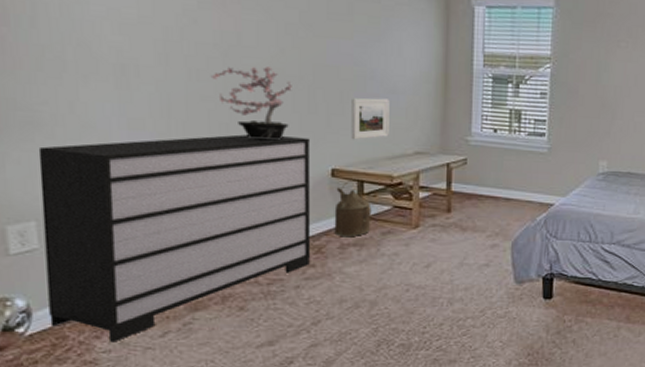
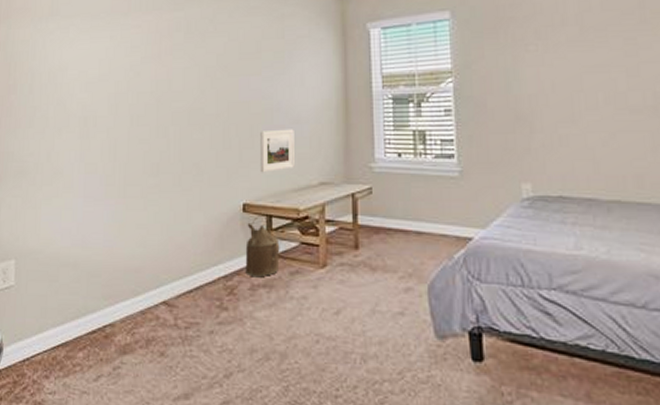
dresser: present [38,134,310,343] -> none [14,173,224,384]
potted plant: present [210,66,292,141] -> none [147,108,210,178]

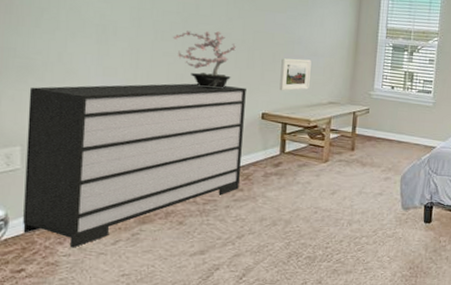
dresser: none [14,173,224,384] -> present [23,83,246,248]
potted plant: none [147,108,210,178] -> present [172,30,236,89]
watering can: present [245,216,280,276] -> none [260,123,292,167]

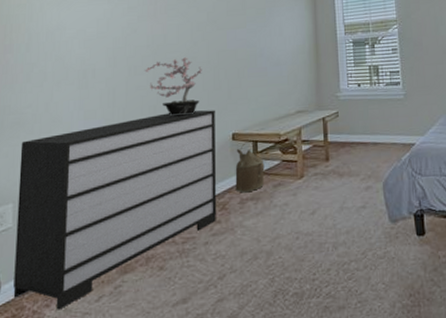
watering can: none [260,123,292,167] -> present [235,142,265,192]
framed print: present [279,58,311,91] -> none [246,70,276,107]

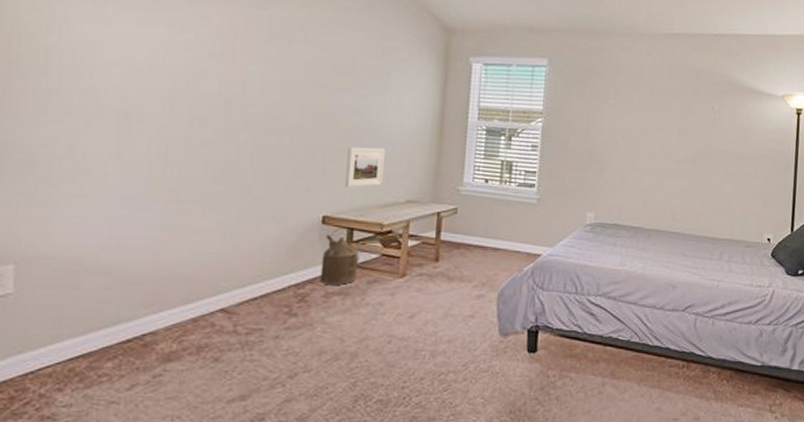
dresser: present [13,110,216,310] -> none [11,180,303,396]
potted plant: present [144,57,202,116] -> none [211,114,291,187]
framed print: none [246,70,276,107] -> present [345,147,385,188]

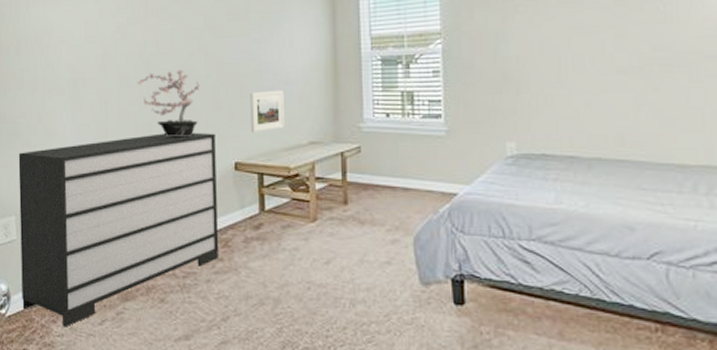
dresser: none [11,180,303,396] -> present [18,133,218,328]
potted plant: none [211,114,291,187] -> present [136,70,200,138]
watering can: present [319,228,360,285] -> none [238,174,272,230]

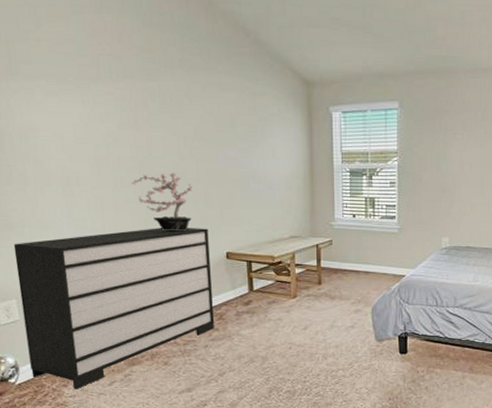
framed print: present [250,90,285,133] -> none [238,193,269,229]

